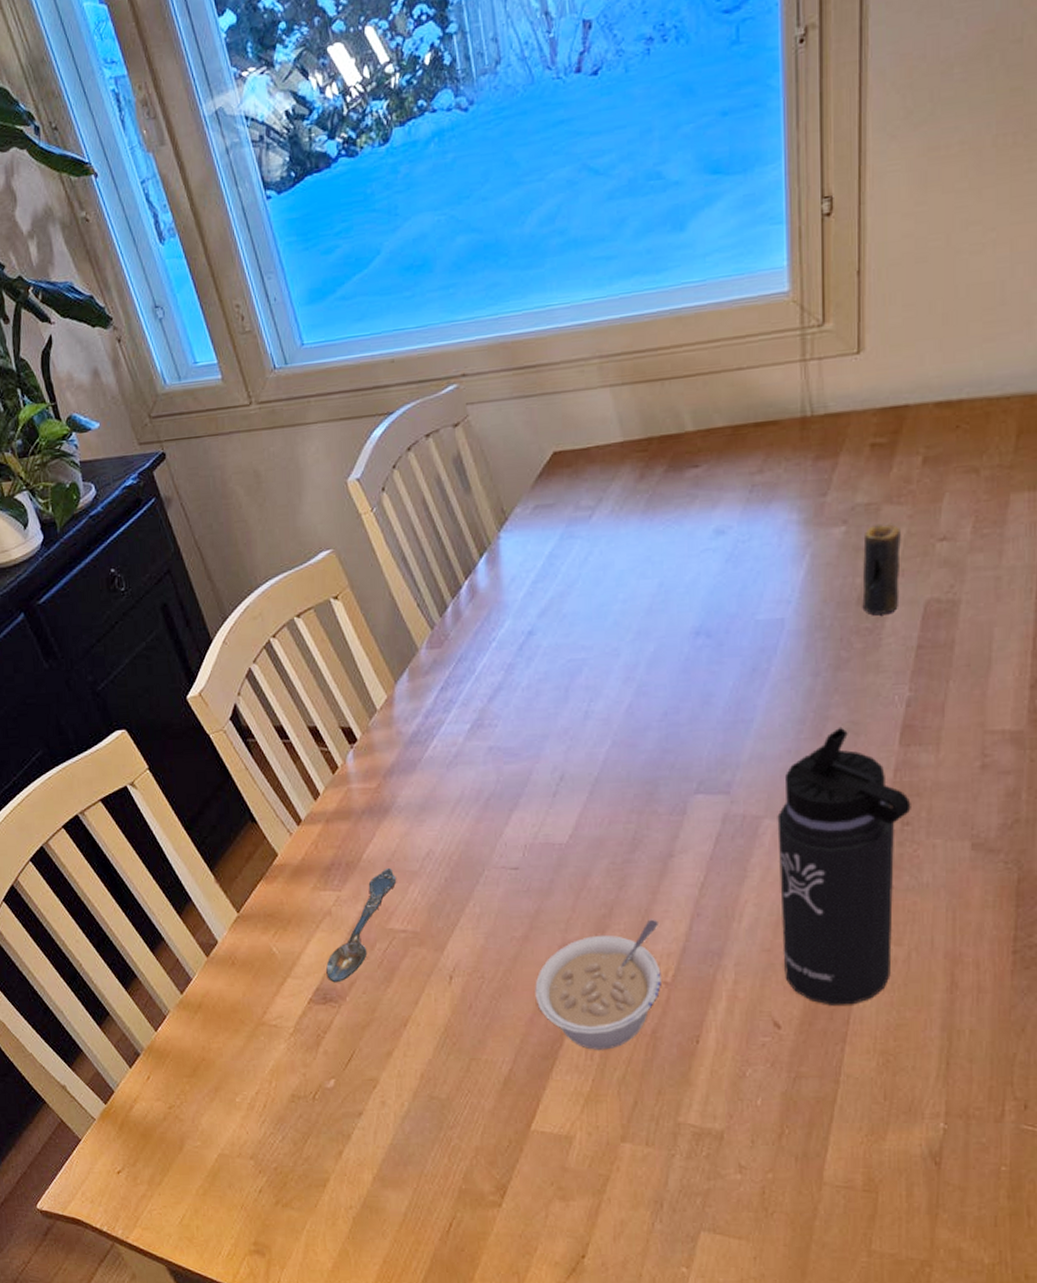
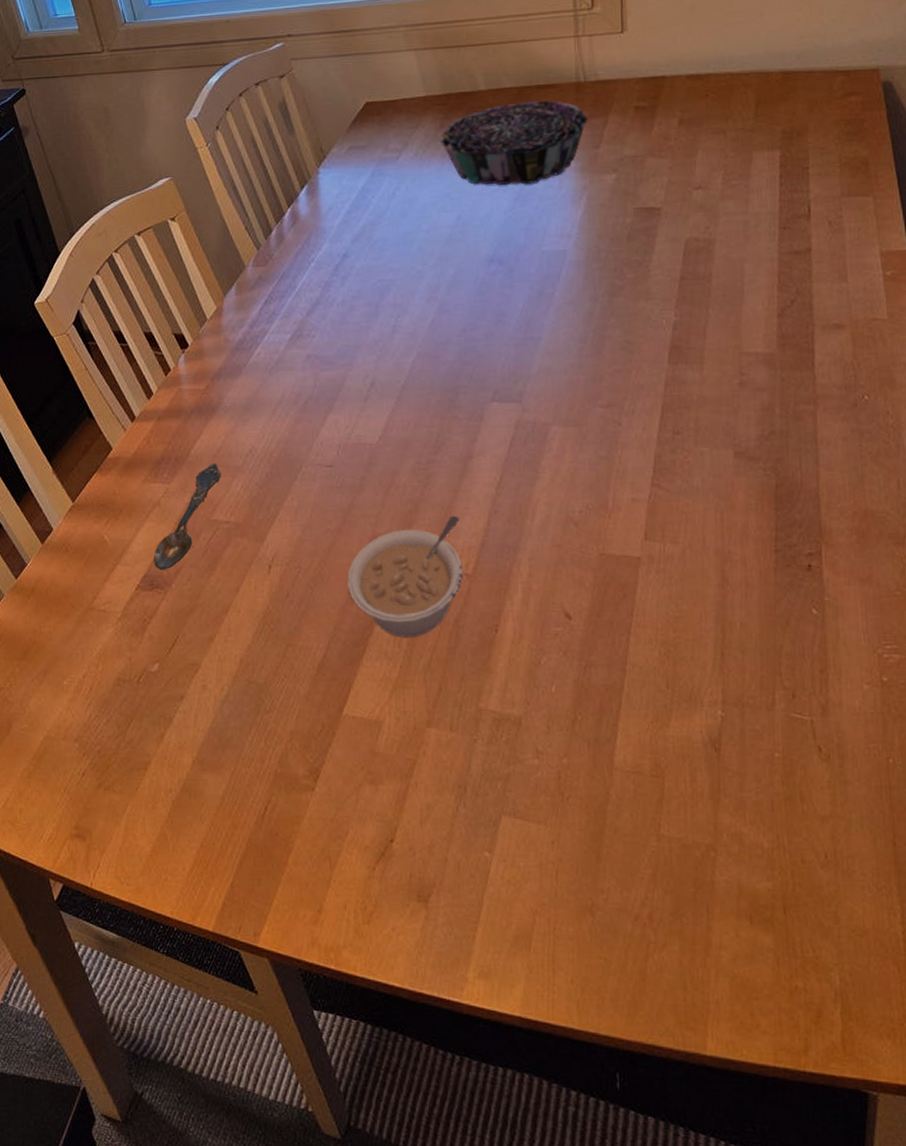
decorative bowl: none [639,440,815,545] -> present [439,100,589,185]
thermos bottle: present [777,726,911,1005] -> none [564,345,681,598]
candle: present [862,524,901,614] -> none [631,173,664,249]

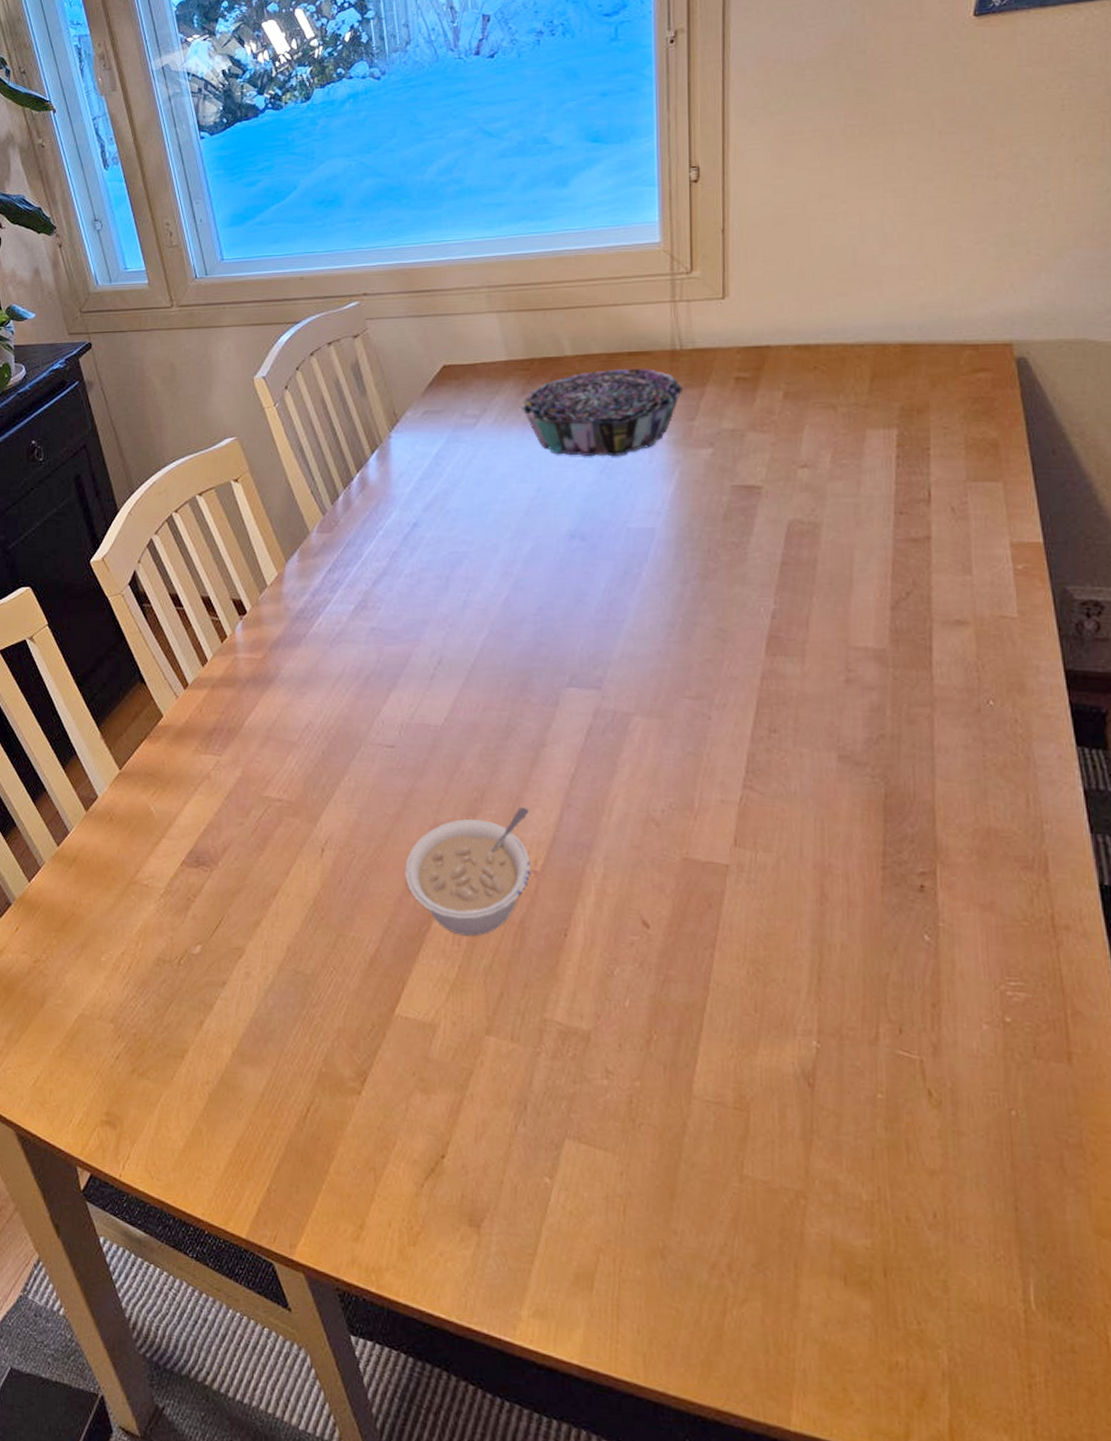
spoon: present [154,462,222,570] -> none [201,736,276,847]

